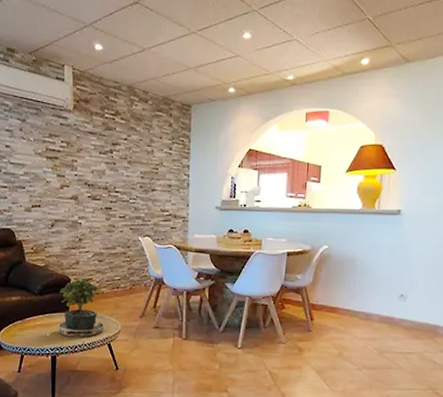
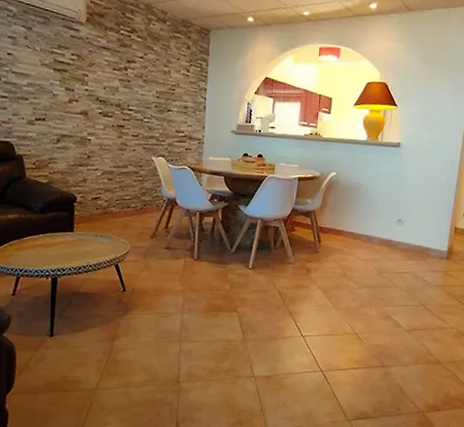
potted plant: present [42,276,105,338] -> none [42,195,112,258]

